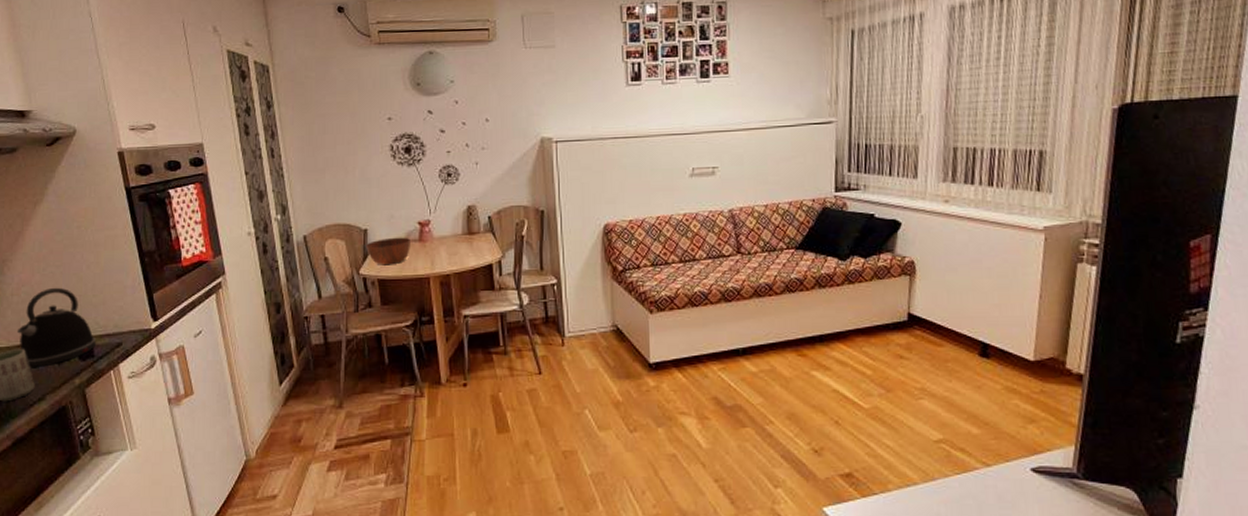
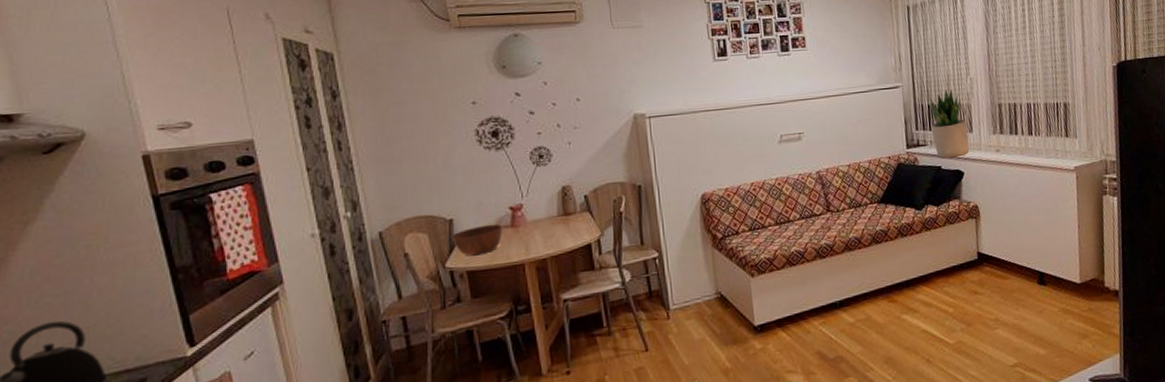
planter: none [866,127,912,206] -> present [929,89,970,159]

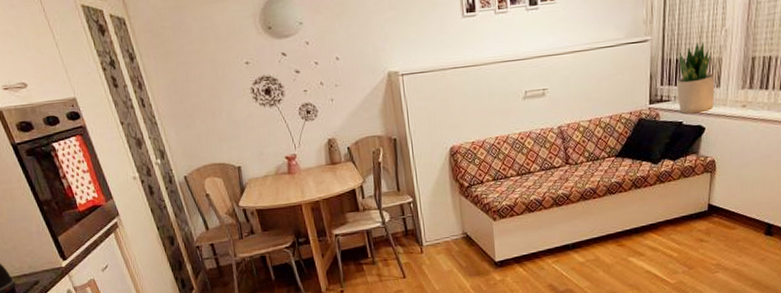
bowl: present [452,224,502,256] -> none [241,171,282,198]

